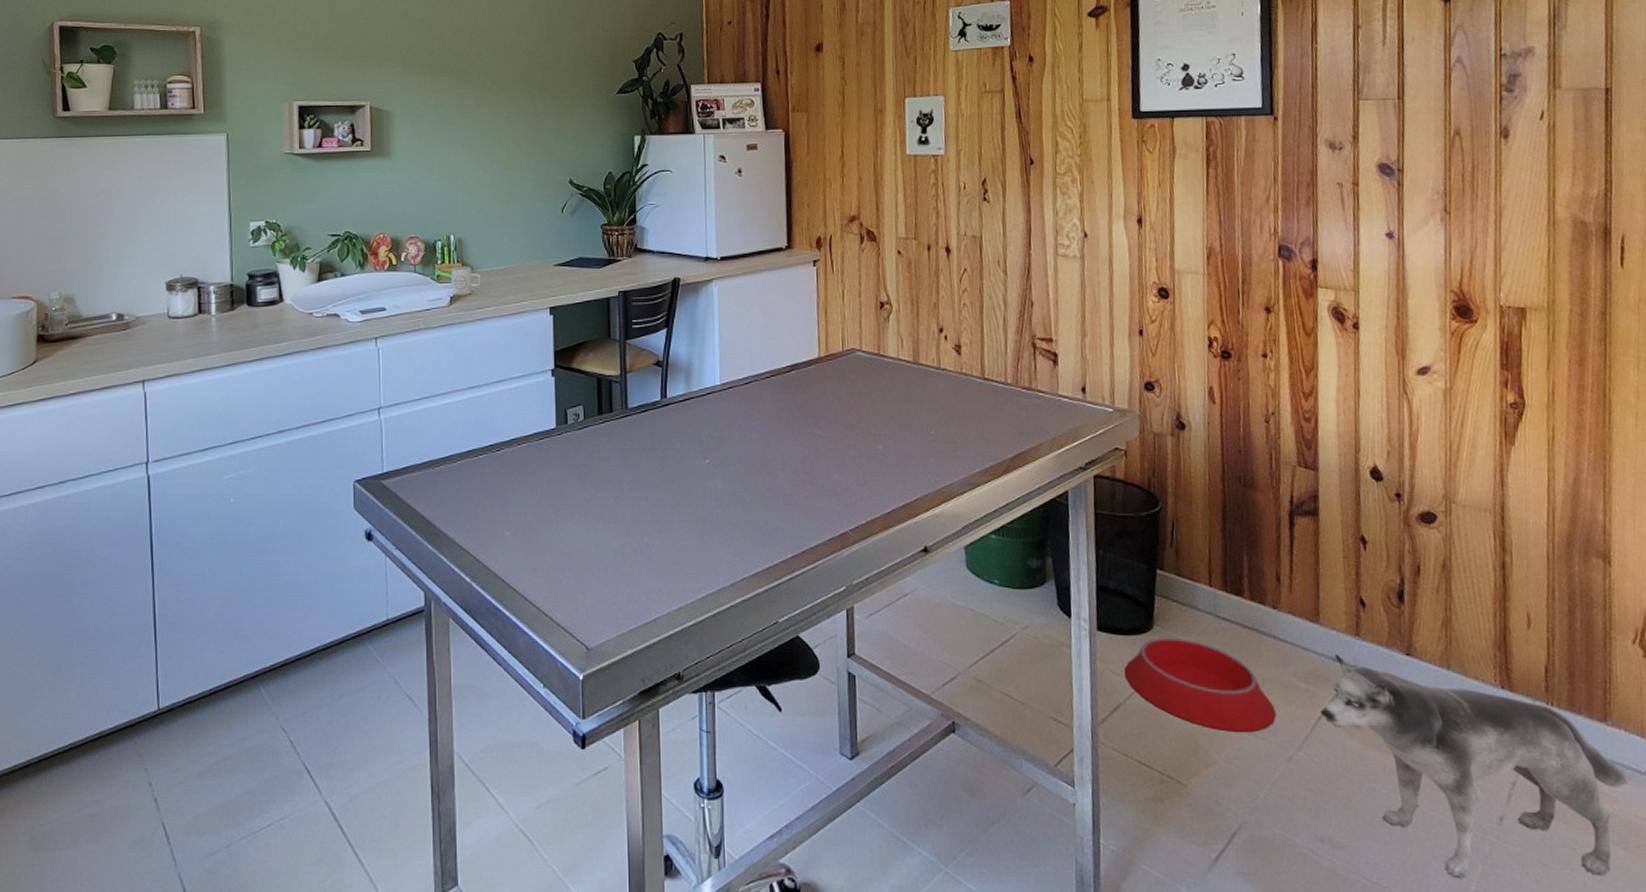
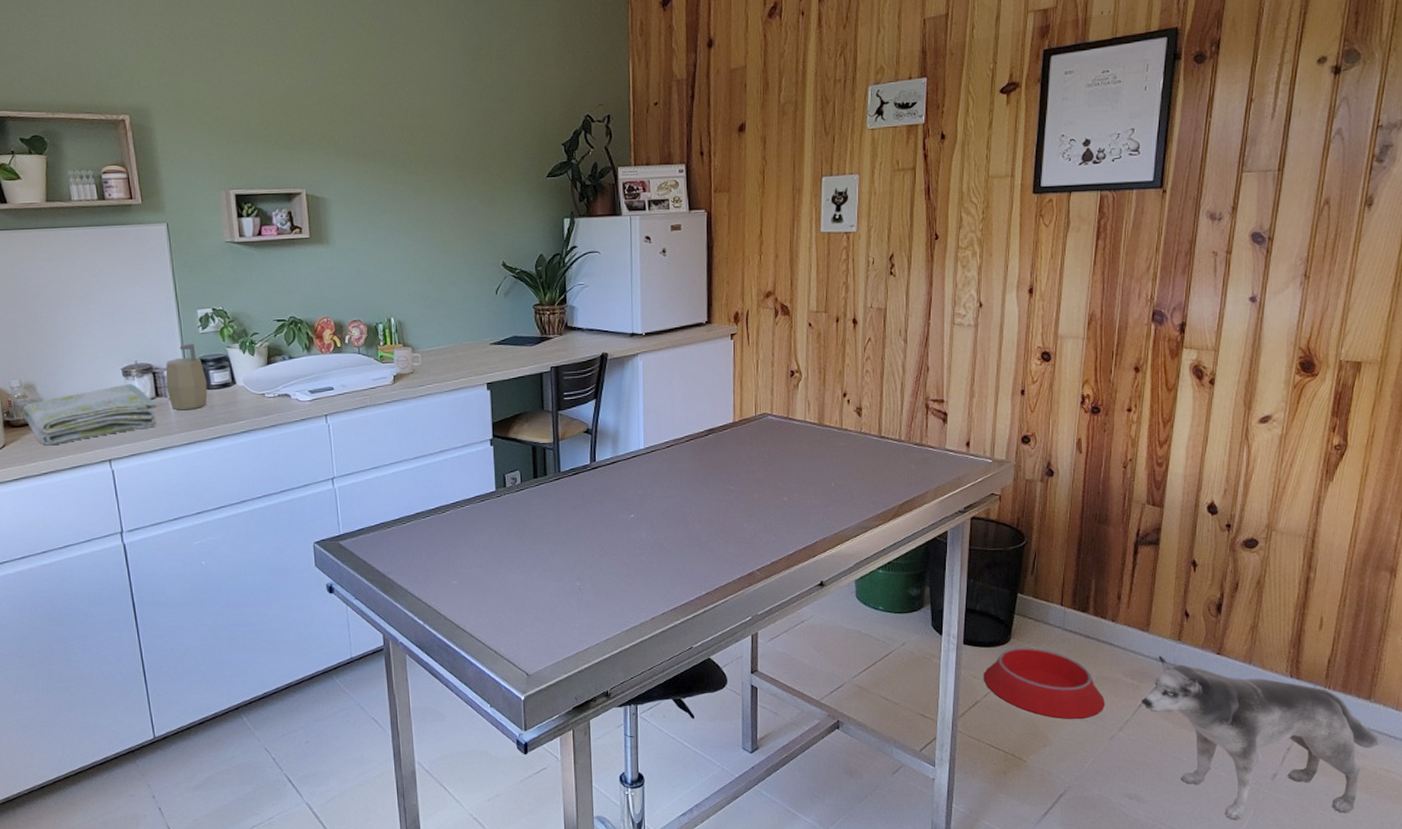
towel: none [58,298,200,363] -> present [22,383,158,446]
soap dispenser: none [210,257,253,329] -> present [165,343,208,411]

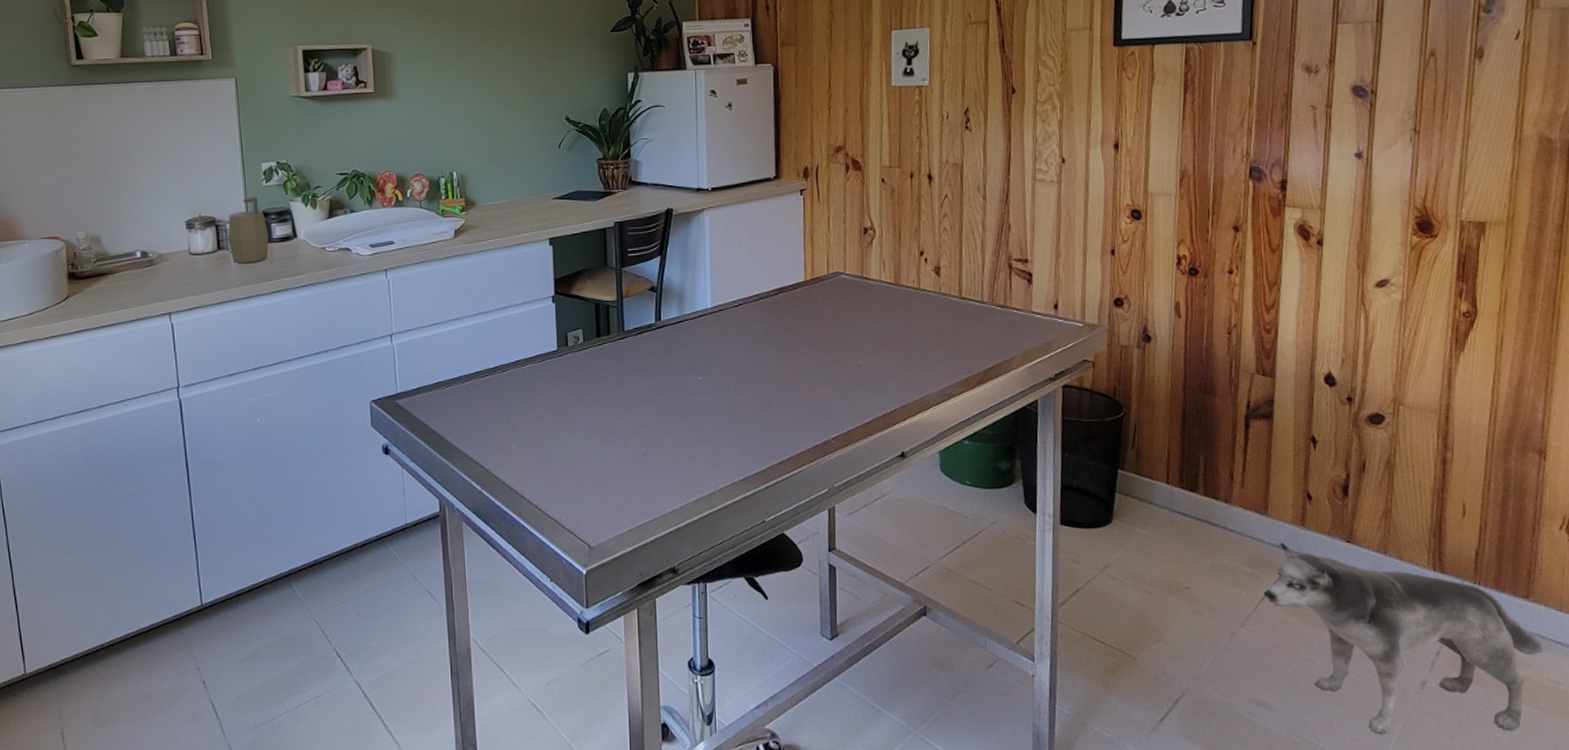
towel: present [22,383,158,446] -> none [87,236,219,298]
mug: present [393,346,422,375] -> none [455,200,484,230]
pet bowl: present [983,647,1105,719] -> none [1084,529,1222,612]

